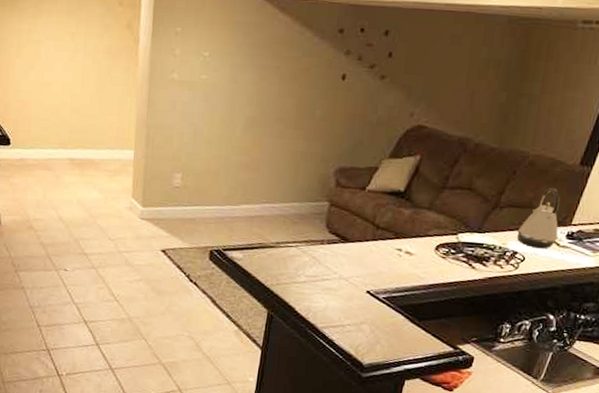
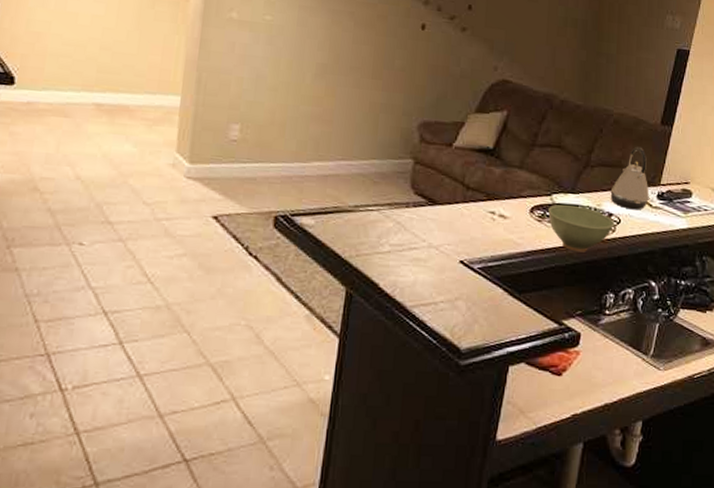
bowl: none [452,242,519,287] -> present [548,204,615,253]

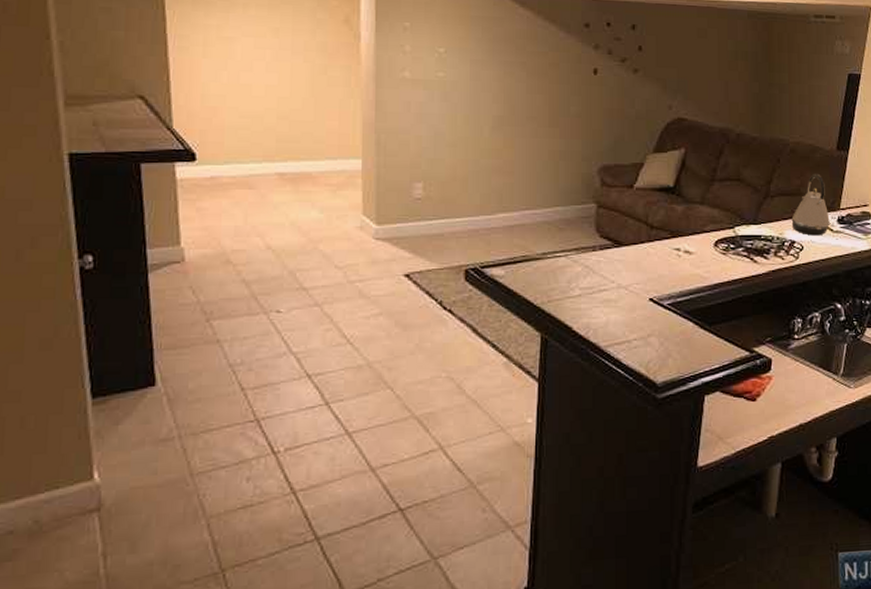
bowl: present [548,204,615,253] -> none [732,235,798,281]

